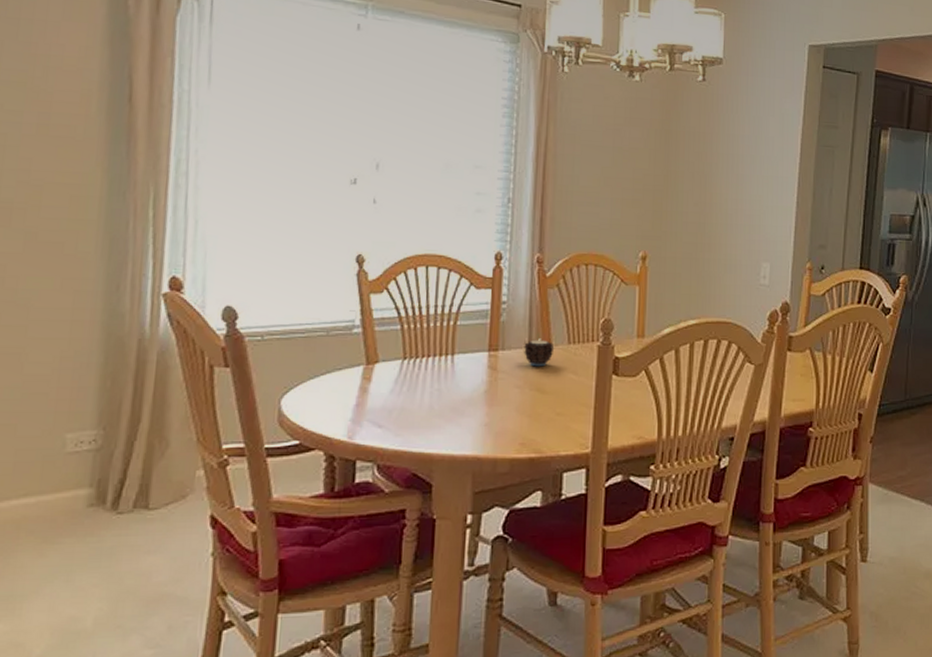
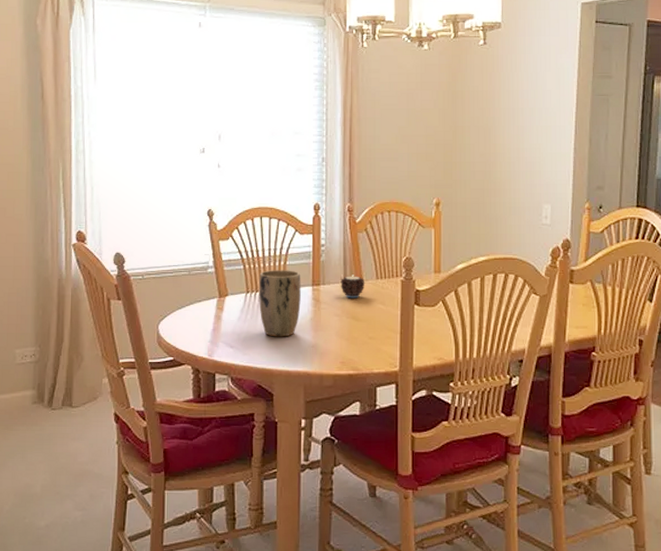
plant pot: none [419,331,475,414] -> present [259,270,301,337]

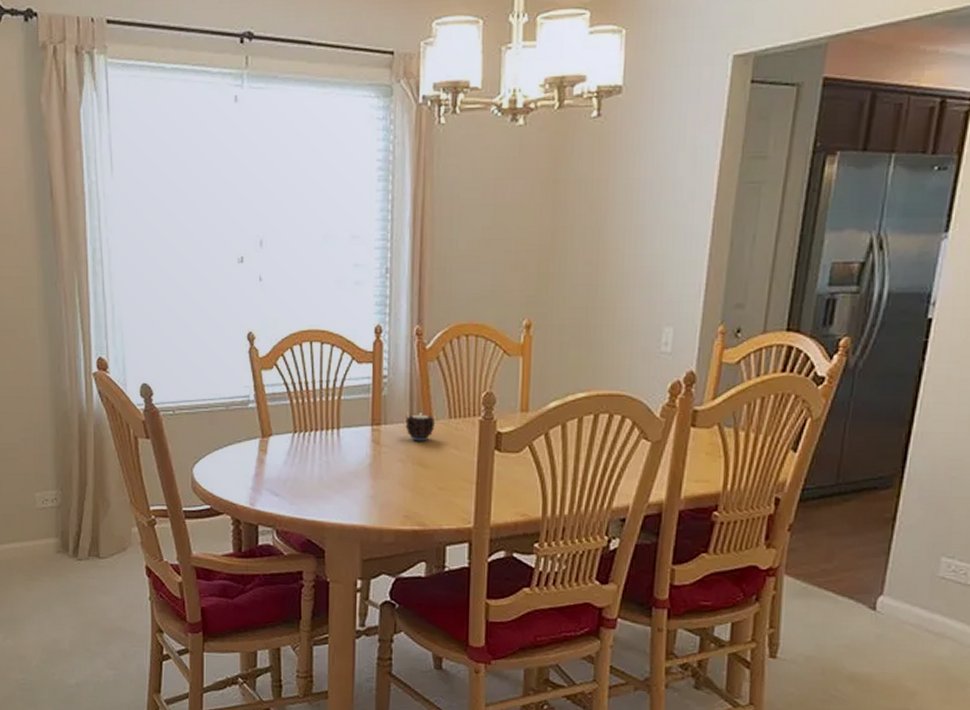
plant pot: present [259,270,301,337] -> none [308,406,358,485]

